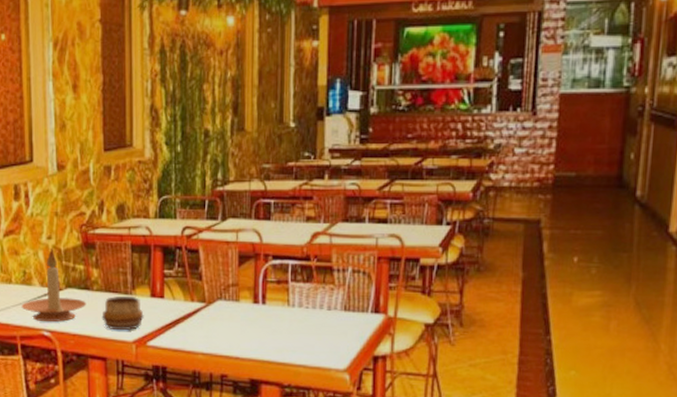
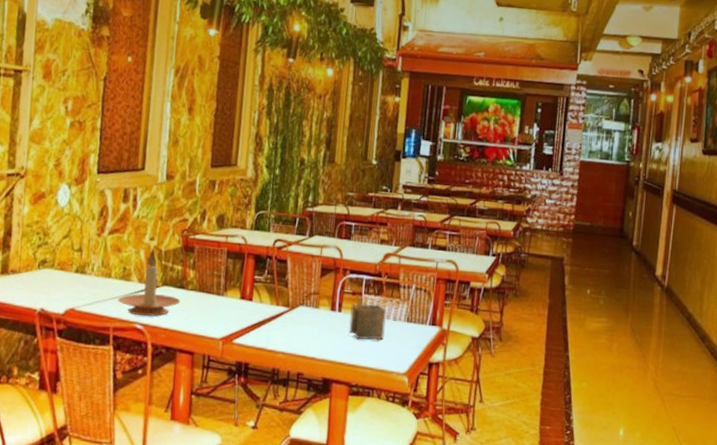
decorative bowl: present [101,295,144,331] -> none [193,296,233,328]
napkin holder: none [276,284,319,335] -> present [349,296,386,341]

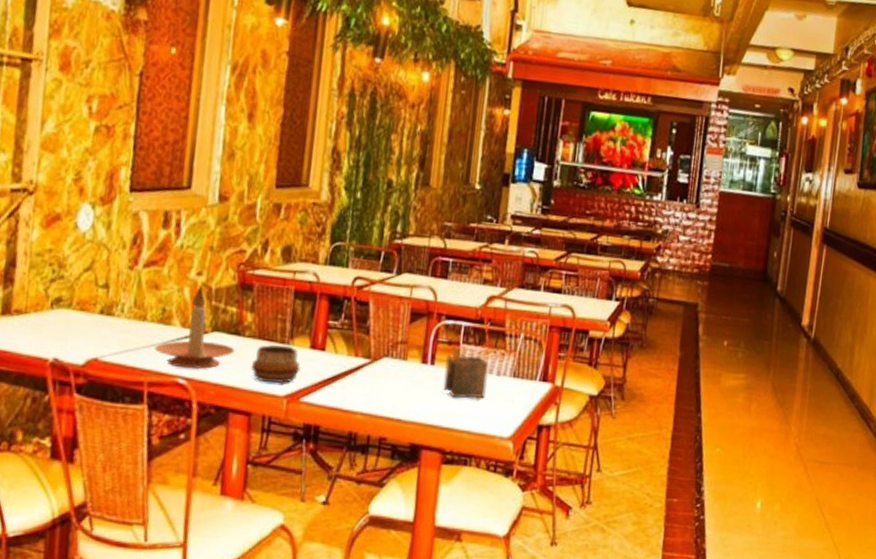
decorative bowl: none [193,296,233,328] -> present [251,344,300,384]

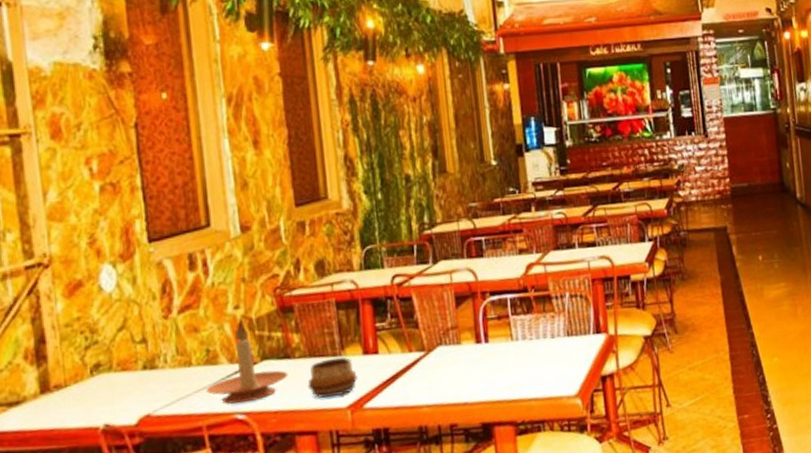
napkin holder: present [443,346,489,399] -> none [499,319,544,370]

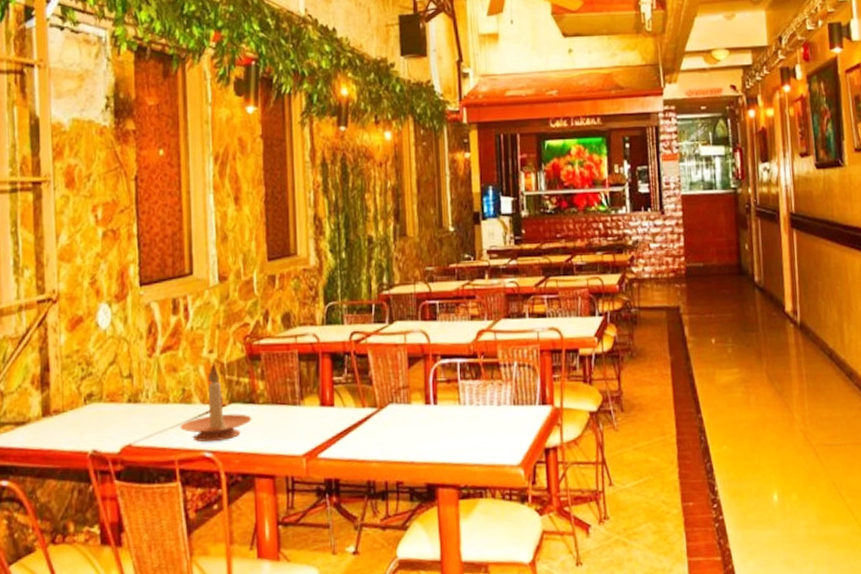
decorative bowl: present [307,357,358,398] -> none [269,406,314,445]

